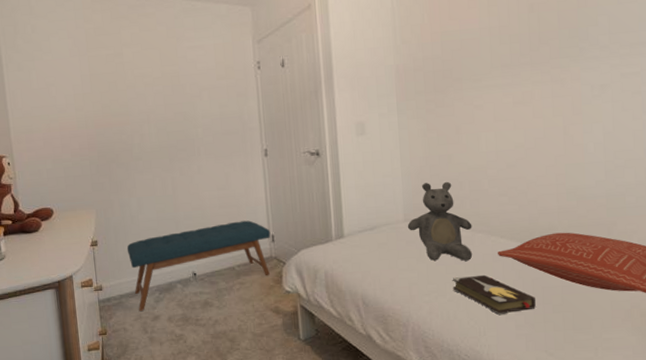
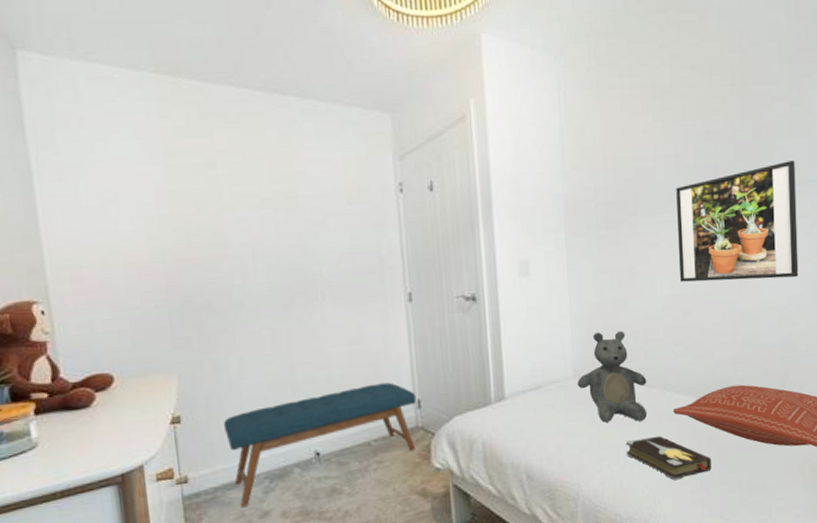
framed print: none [500,25,627,139] -> present [676,161,799,282]

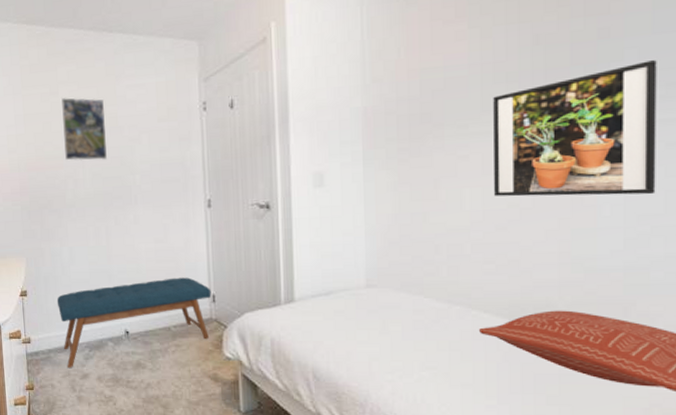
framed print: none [221,171,285,250] -> present [61,97,107,161]
teddy bear: present [577,330,648,423] -> none [369,243,449,337]
hardback book: present [626,435,711,480] -> none [421,354,524,402]

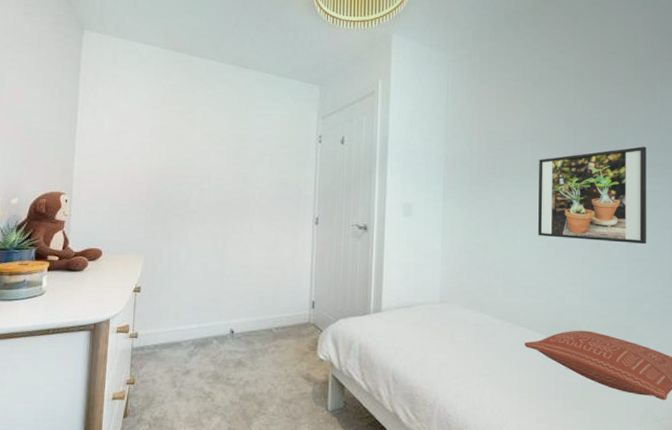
bench: present [56,277,212,368] -> none [168,284,312,364]
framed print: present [61,97,107,161] -> none [194,117,235,175]

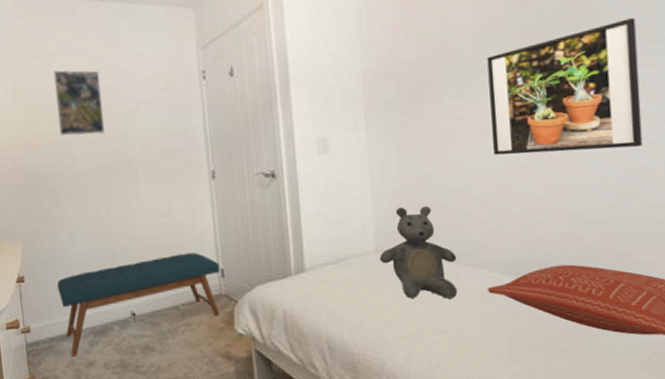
bench: none [168,284,312,364] -> present [56,252,220,356]
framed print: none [194,117,235,175] -> present [54,70,104,136]
teddy bear: none [442,268,503,348] -> present [379,205,458,299]

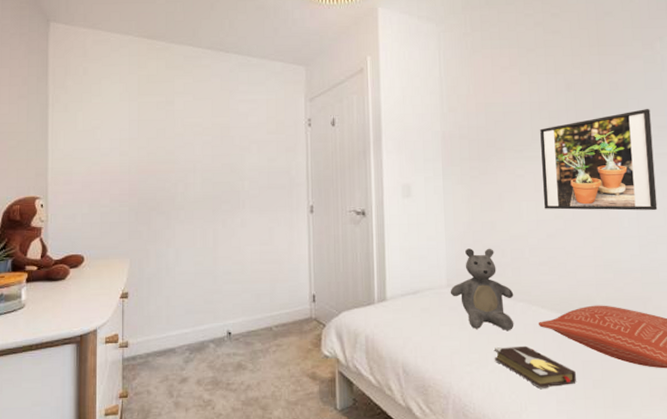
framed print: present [54,70,104,136] -> none [177,107,218,167]
bench: present [56,252,220,356] -> none [159,278,312,372]
hardback book: none [434,314,535,362] -> present [494,345,576,389]

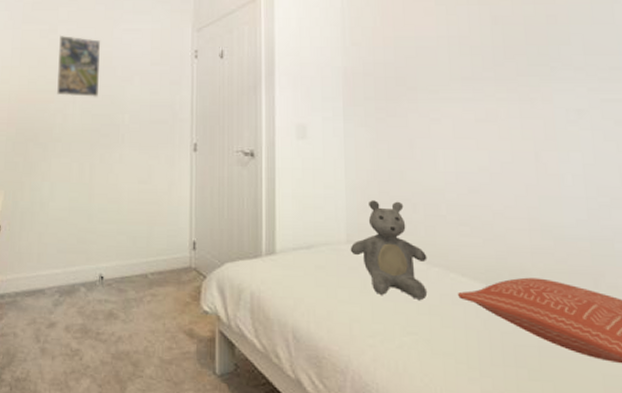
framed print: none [177,107,218,167] -> present [57,36,101,98]
hardback book: present [494,345,576,389] -> none [402,319,506,374]
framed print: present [540,109,658,211] -> none [460,47,611,168]

